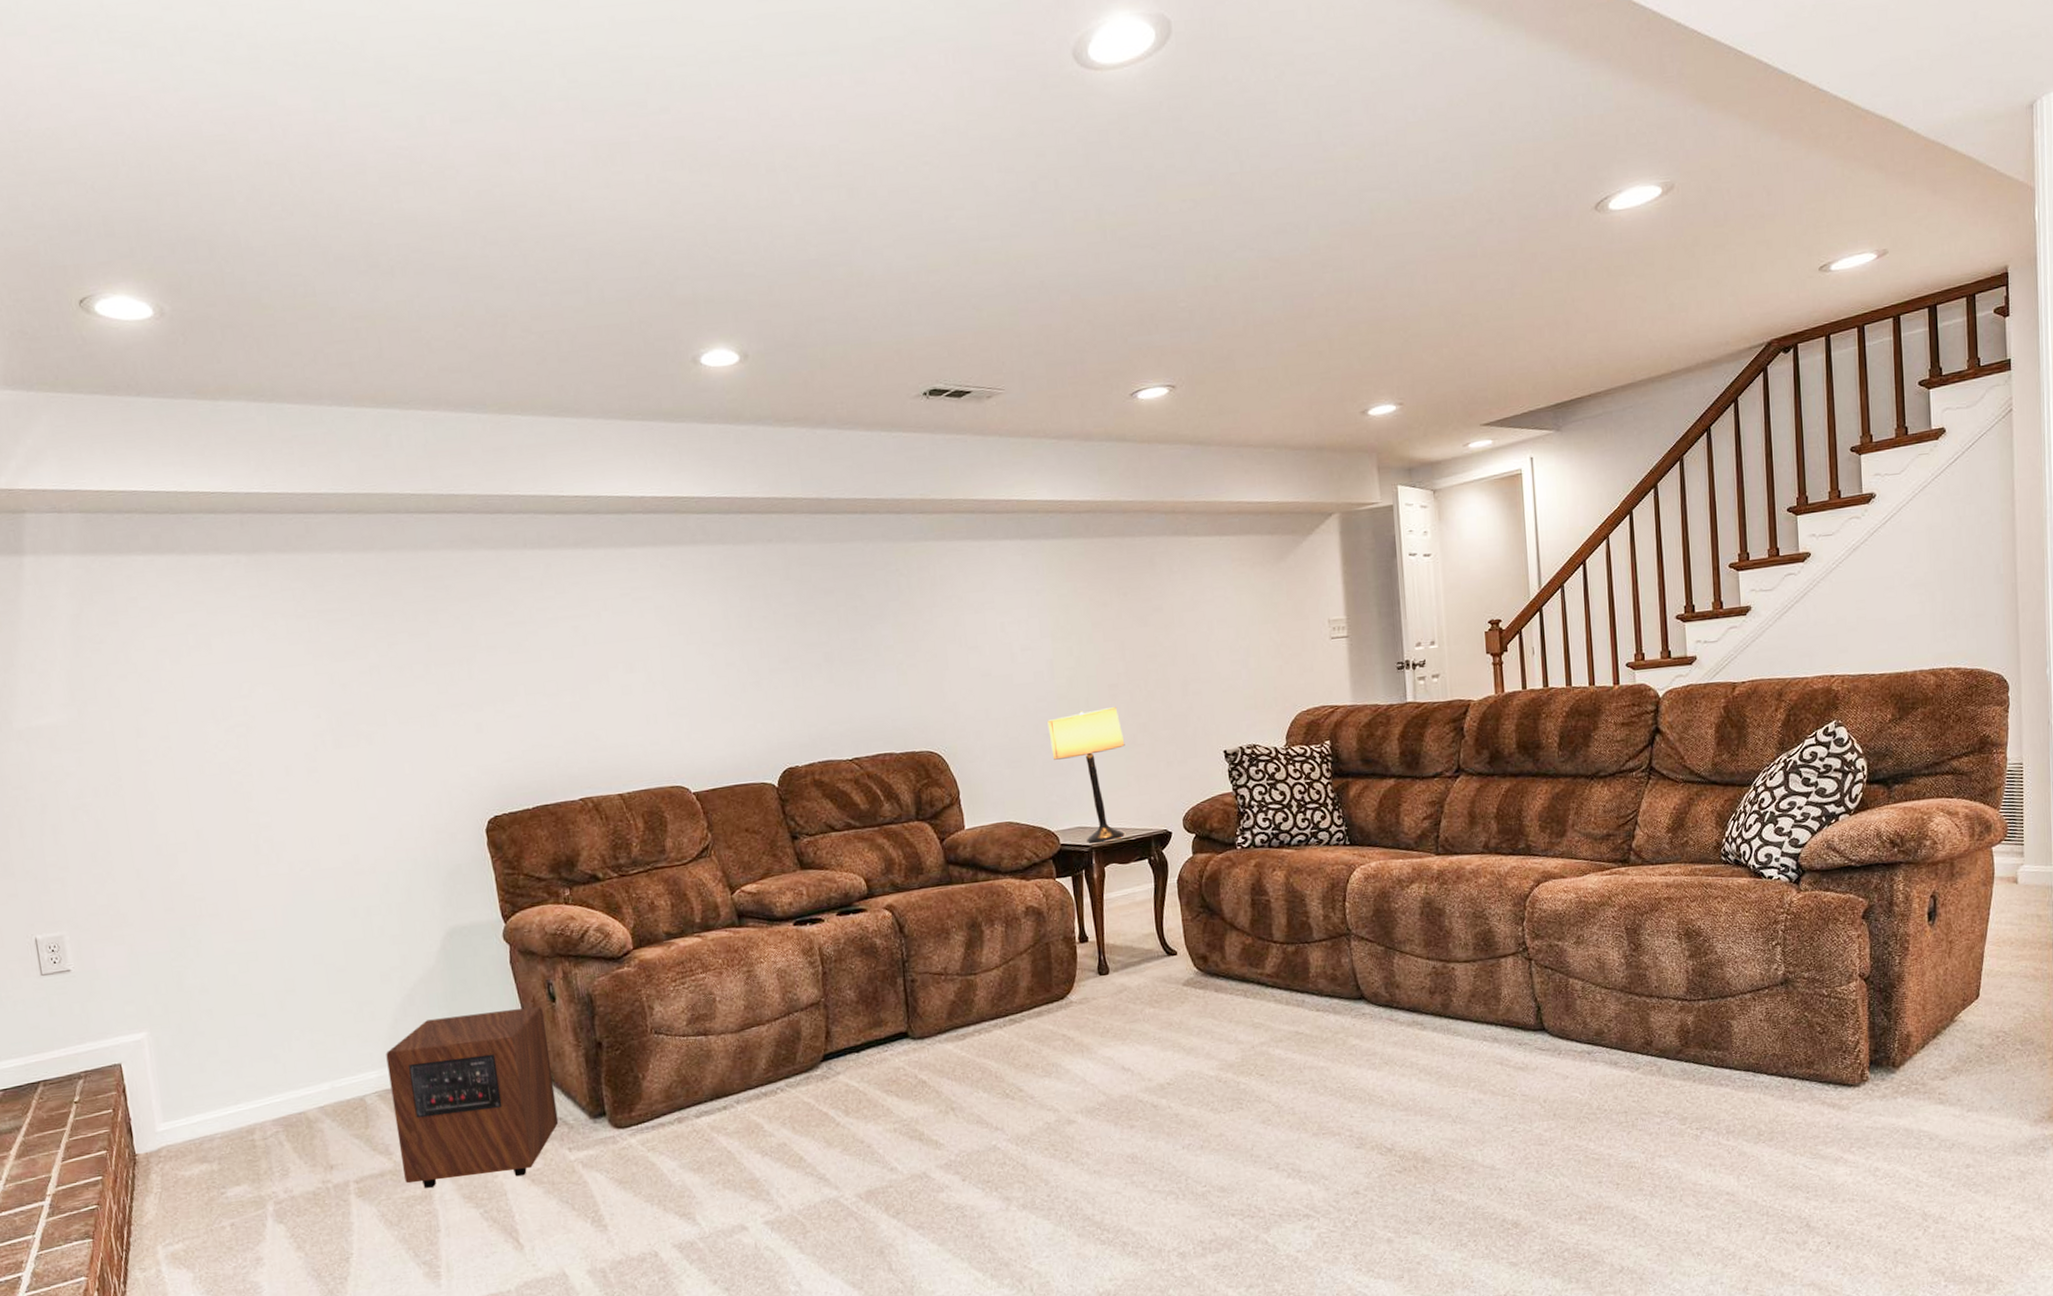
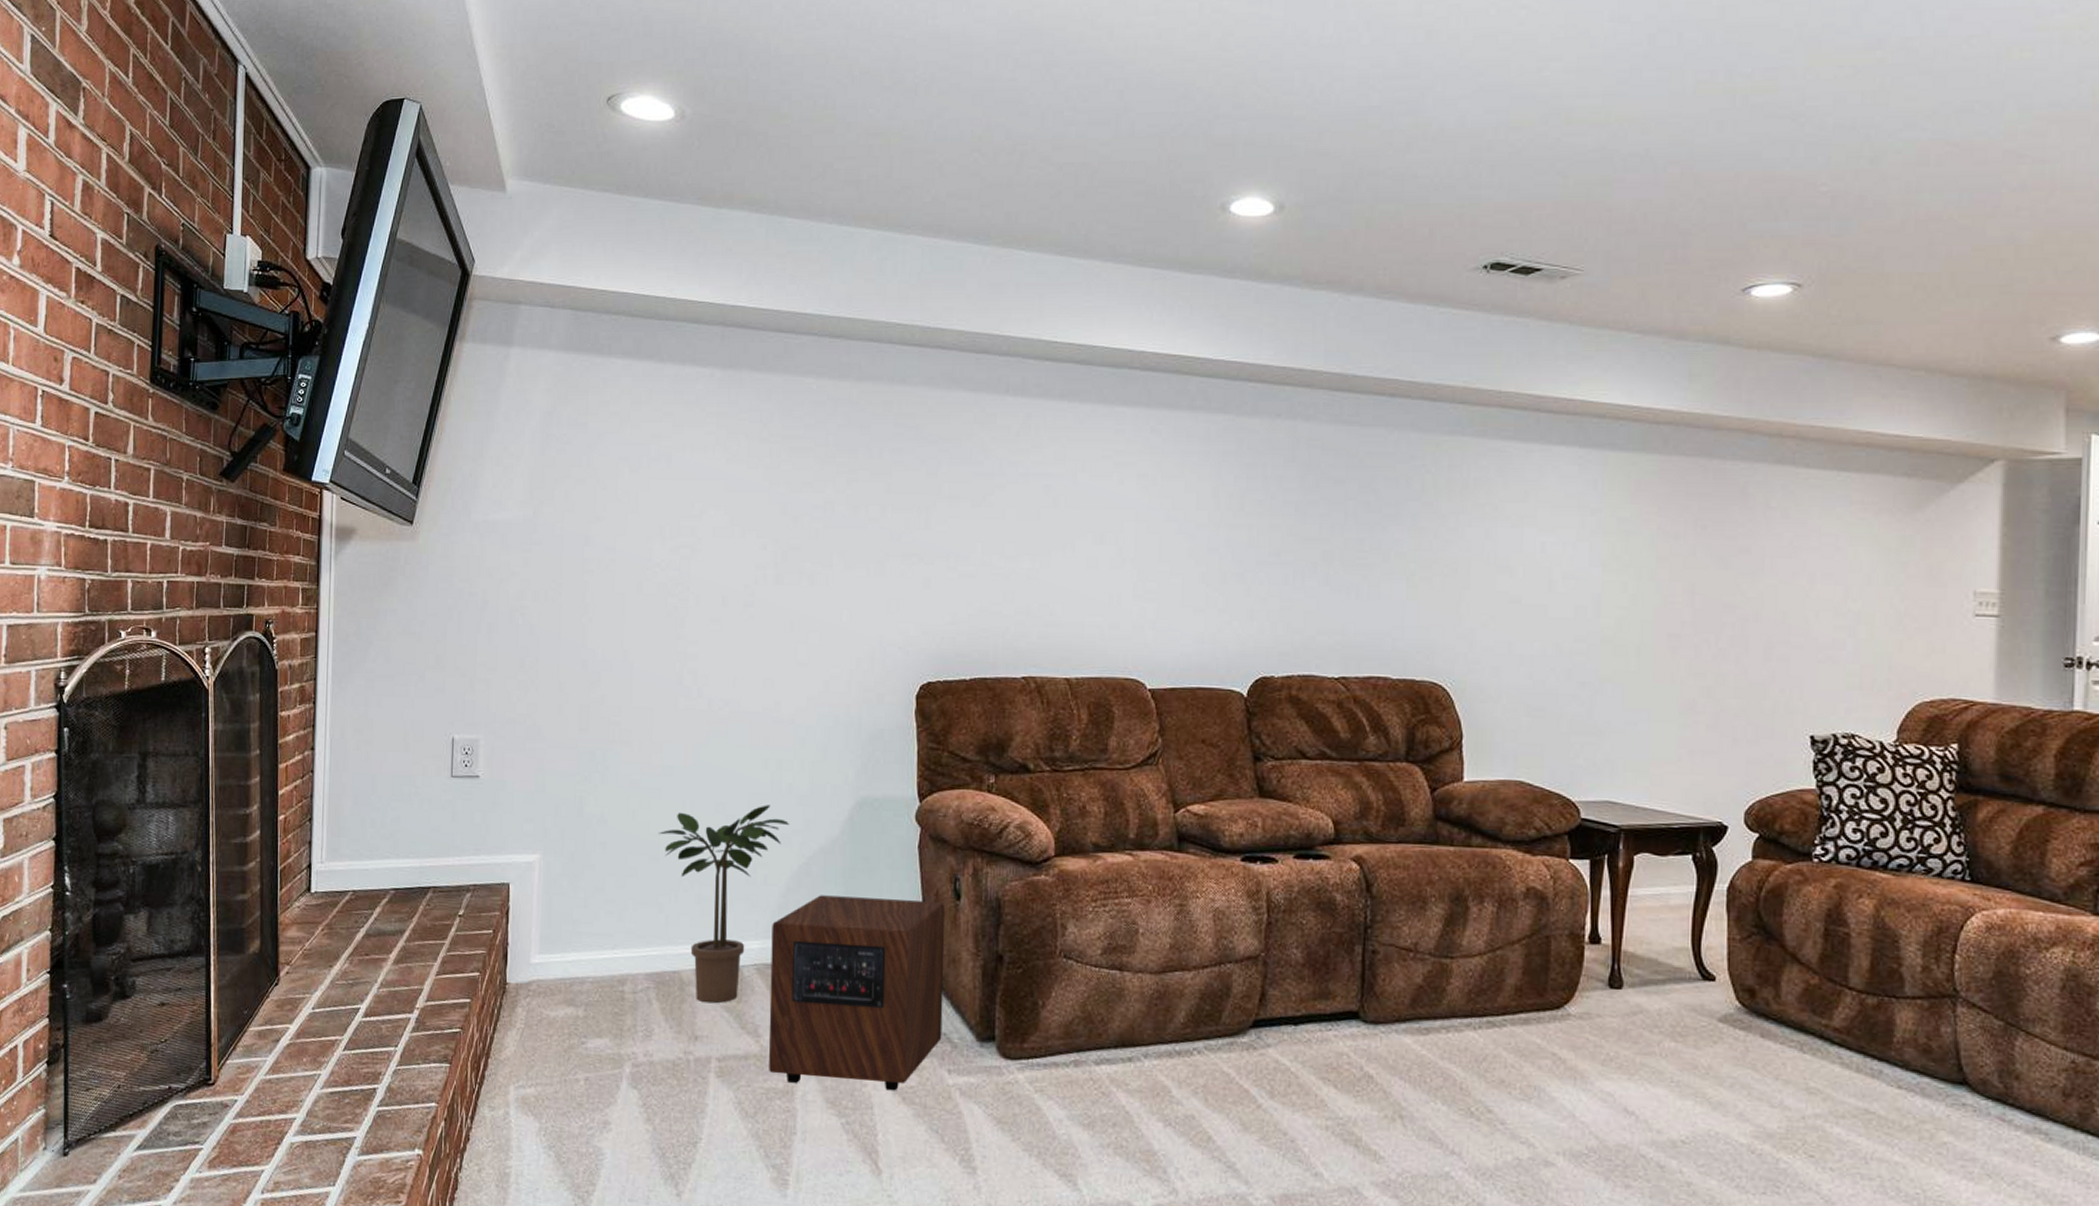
potted plant: none [262,949,388,1135] -> present [659,805,790,1004]
table lamp: present [1047,707,1125,843] -> none [1584,661,1680,824]

